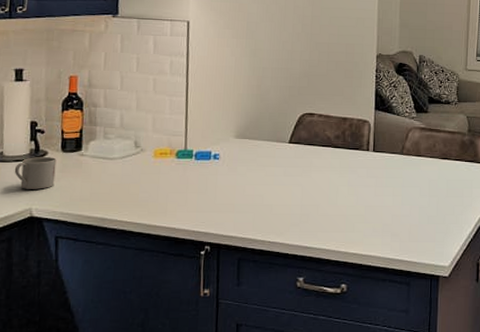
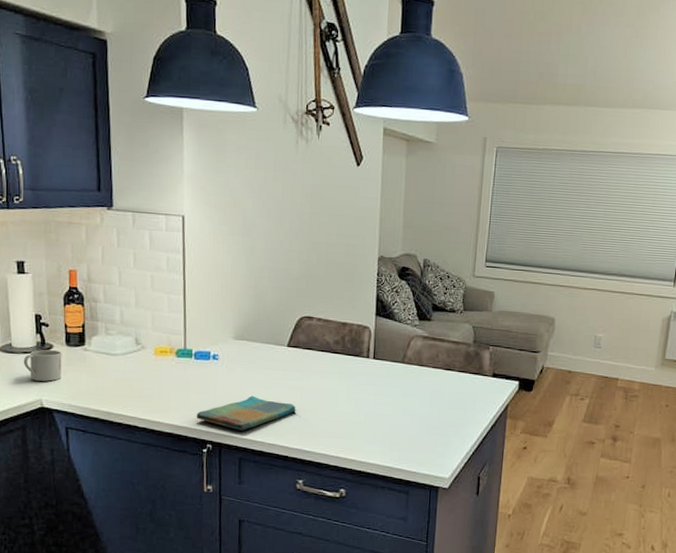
dish towel: none [194,193,297,230] -> present [196,395,296,430]

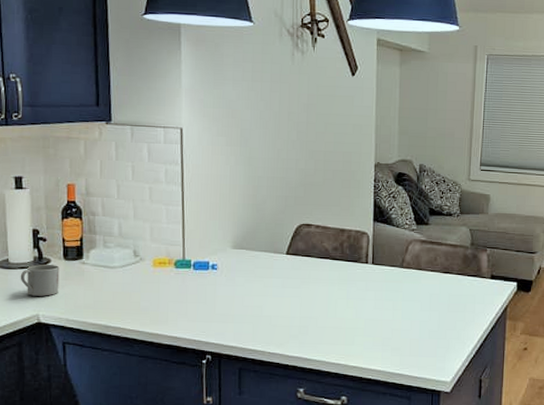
dish towel: present [196,395,296,430] -> none [195,304,296,340]

